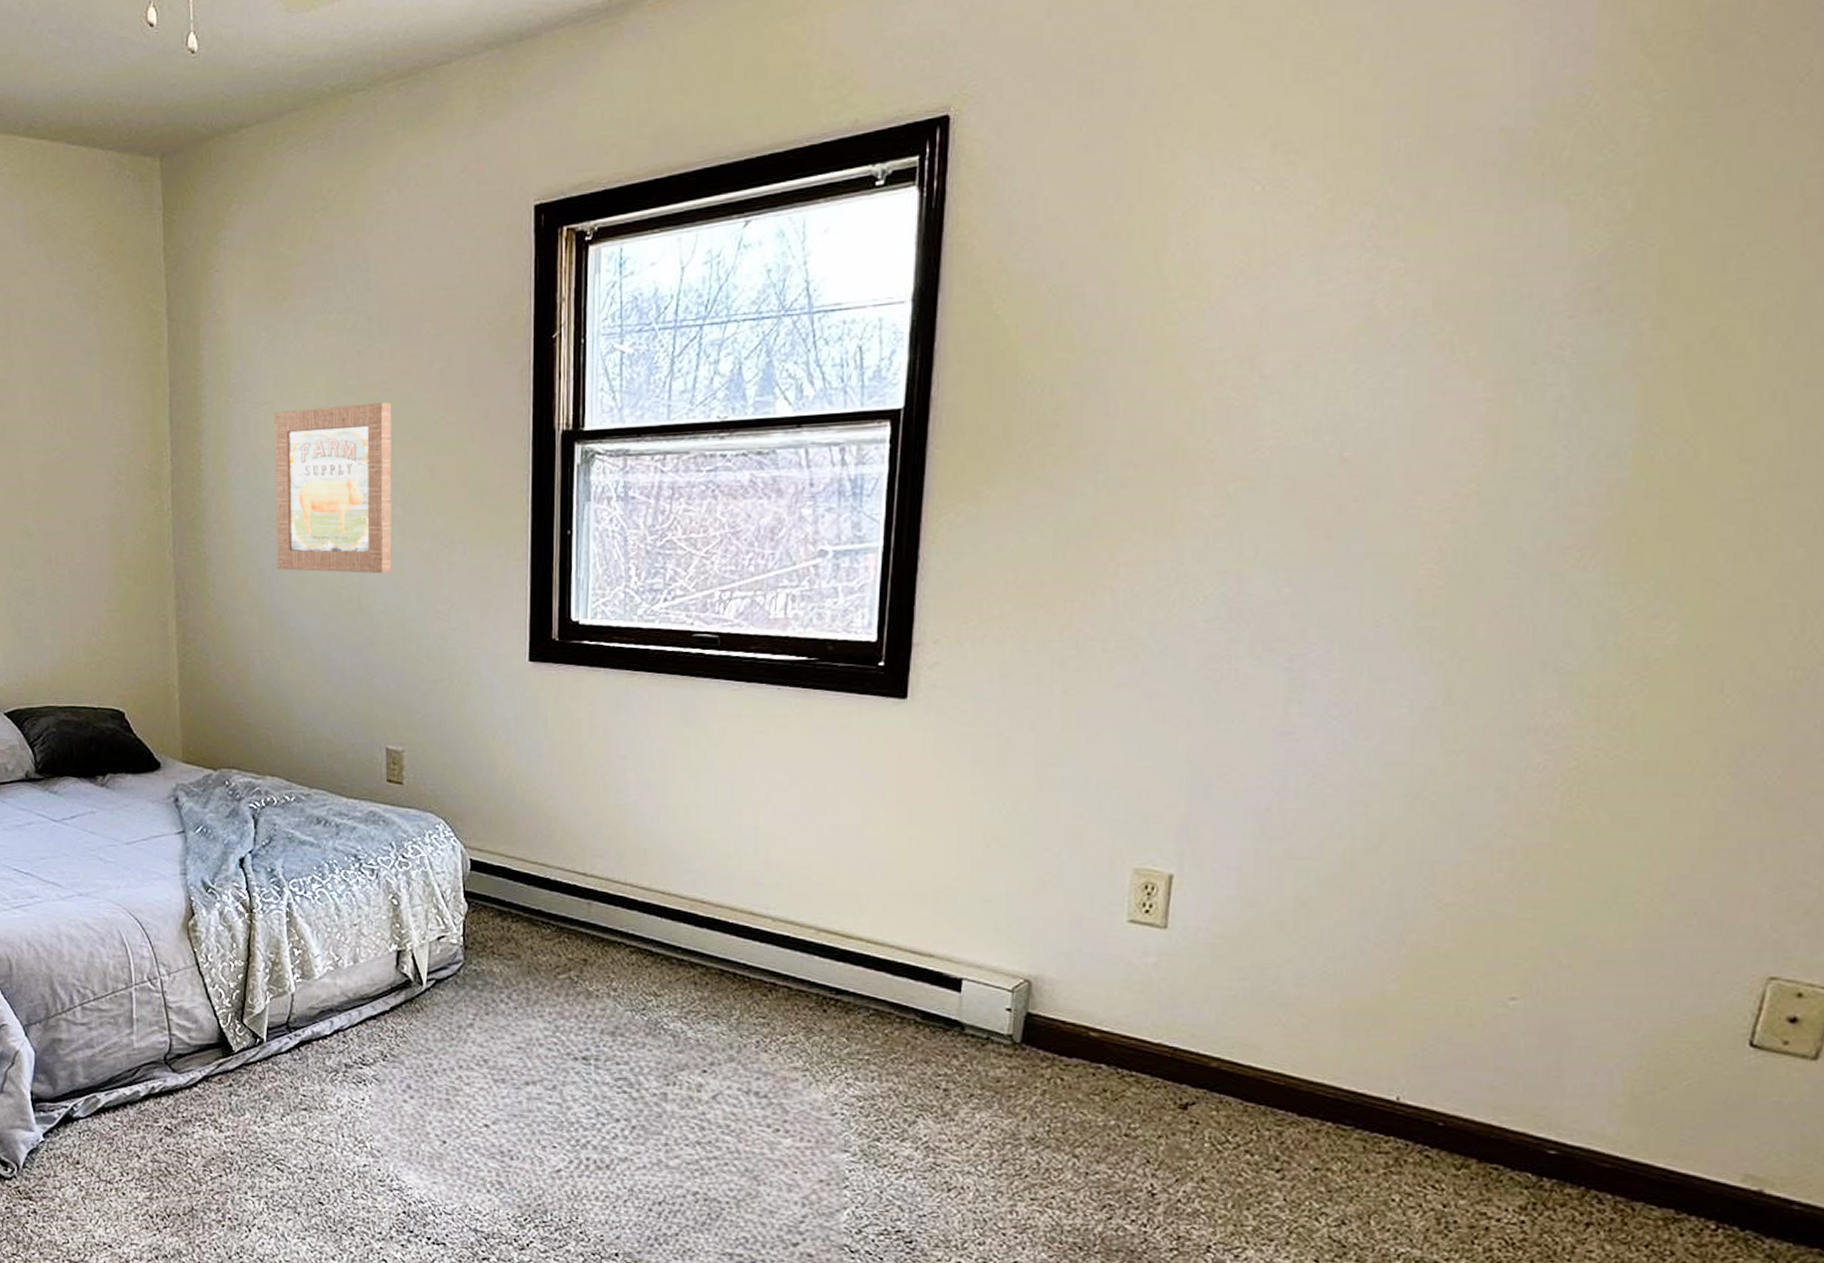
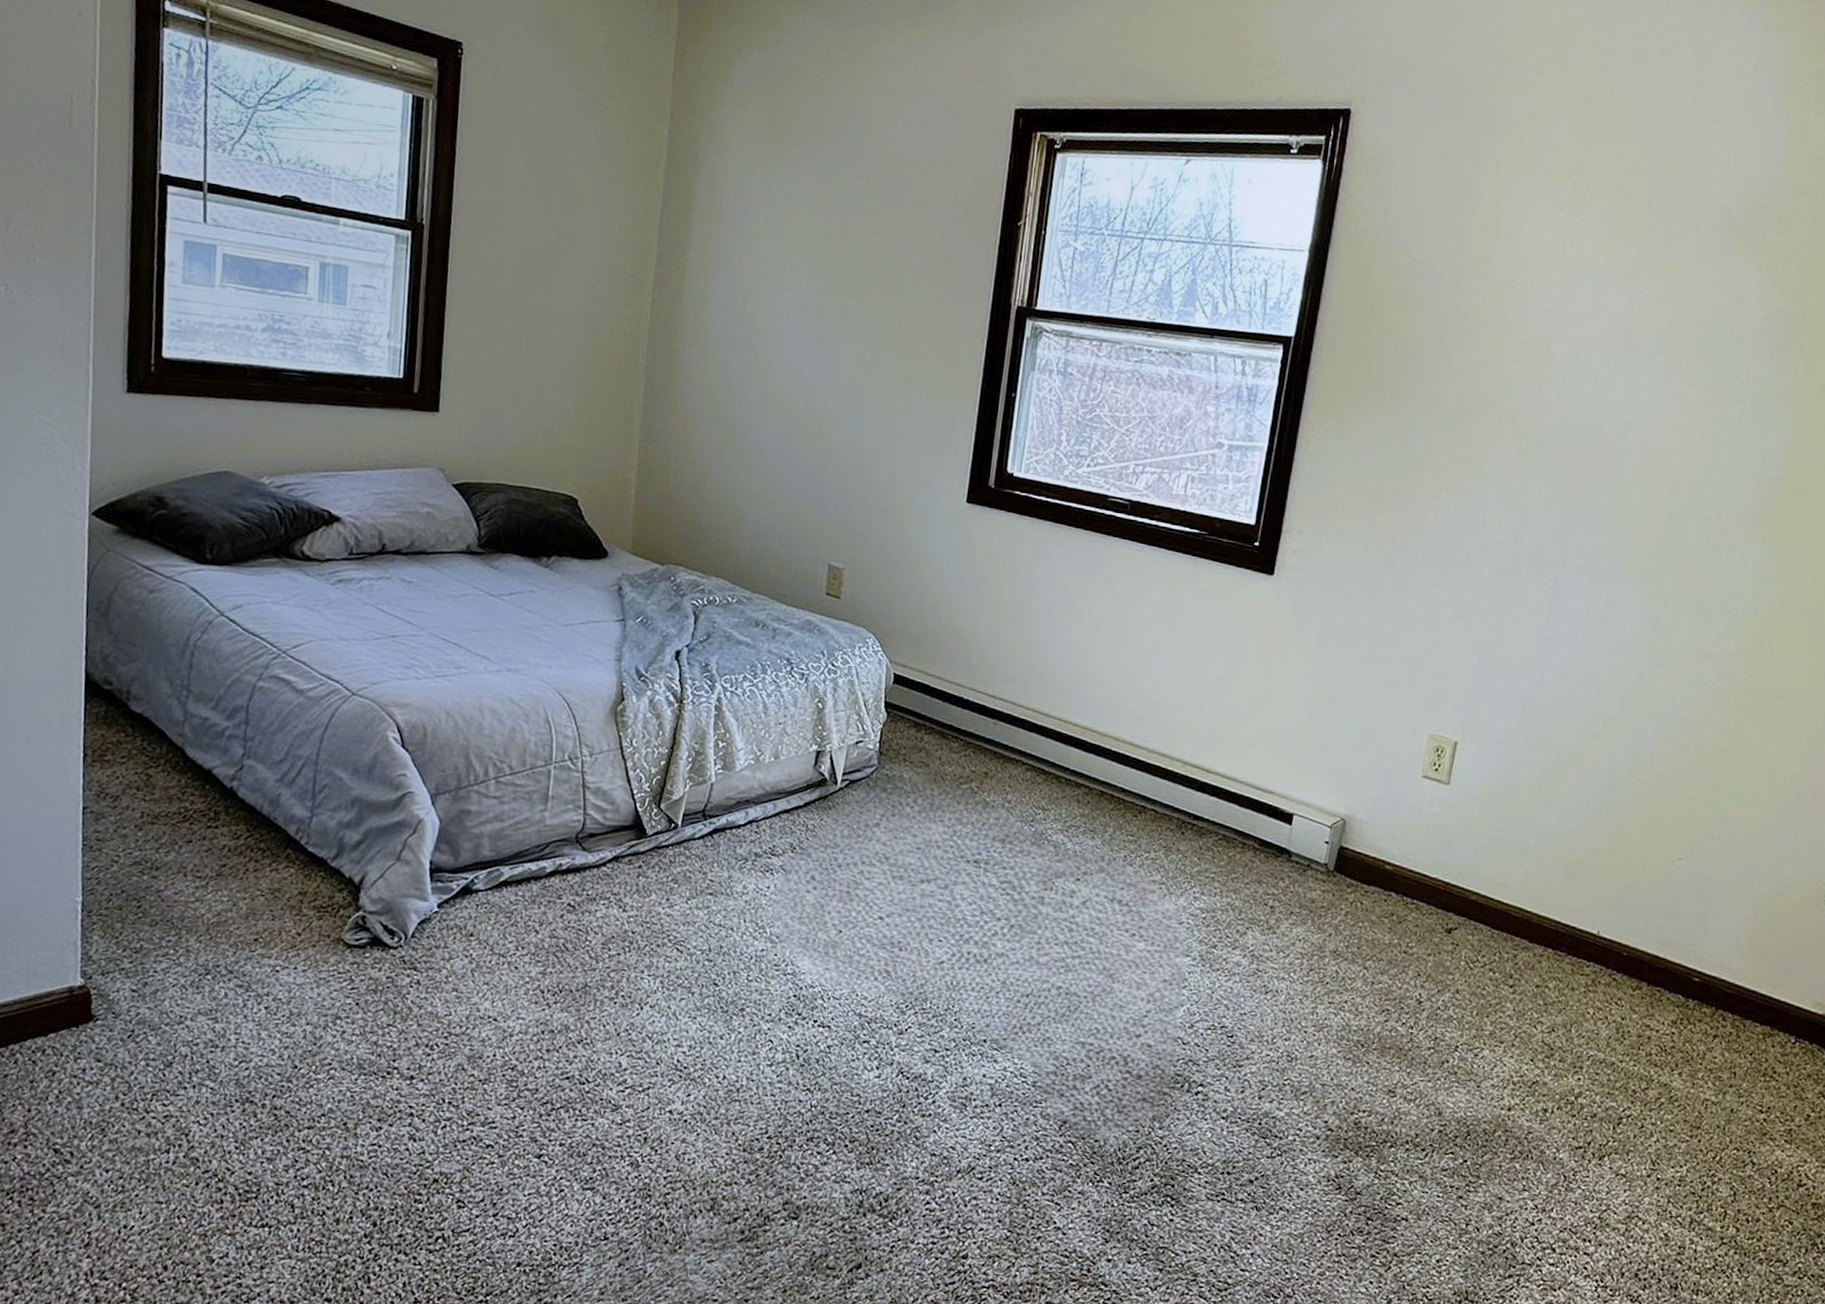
wall art: present [274,402,392,574] -> none [745,243,870,407]

